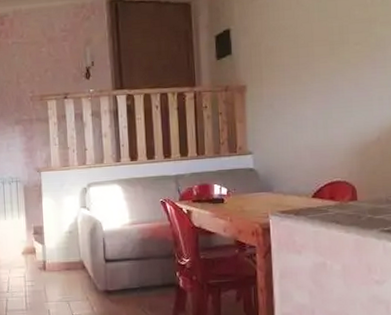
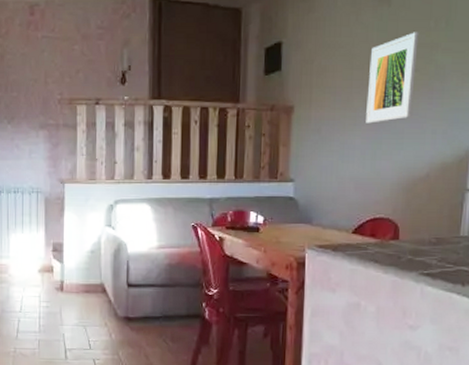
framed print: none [313,9,358,96] -> present [366,32,419,124]

